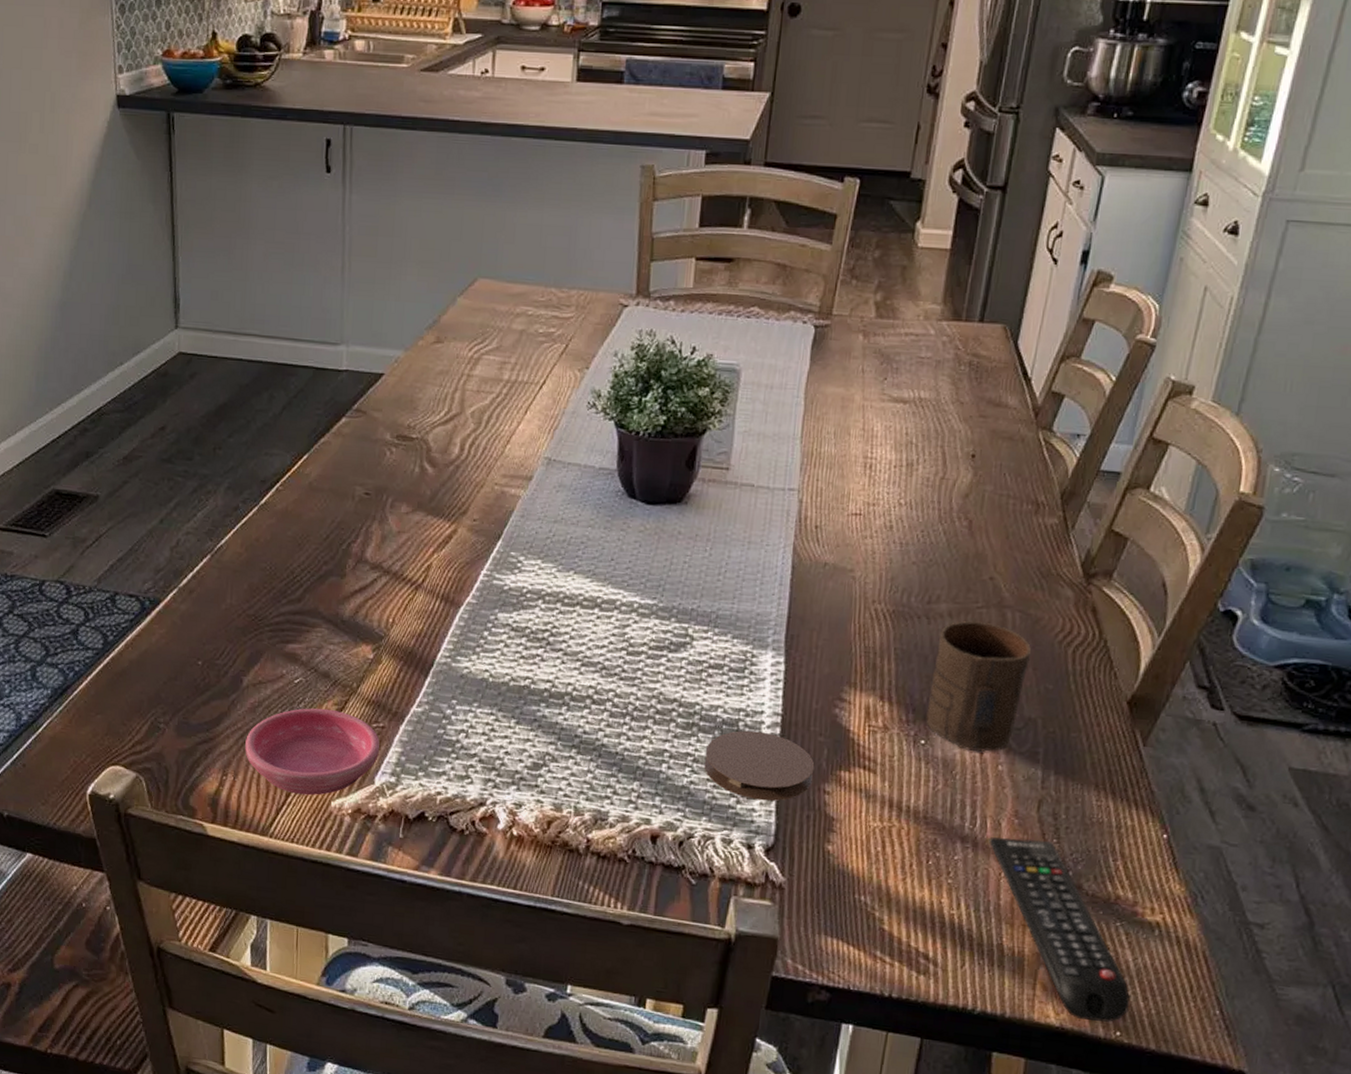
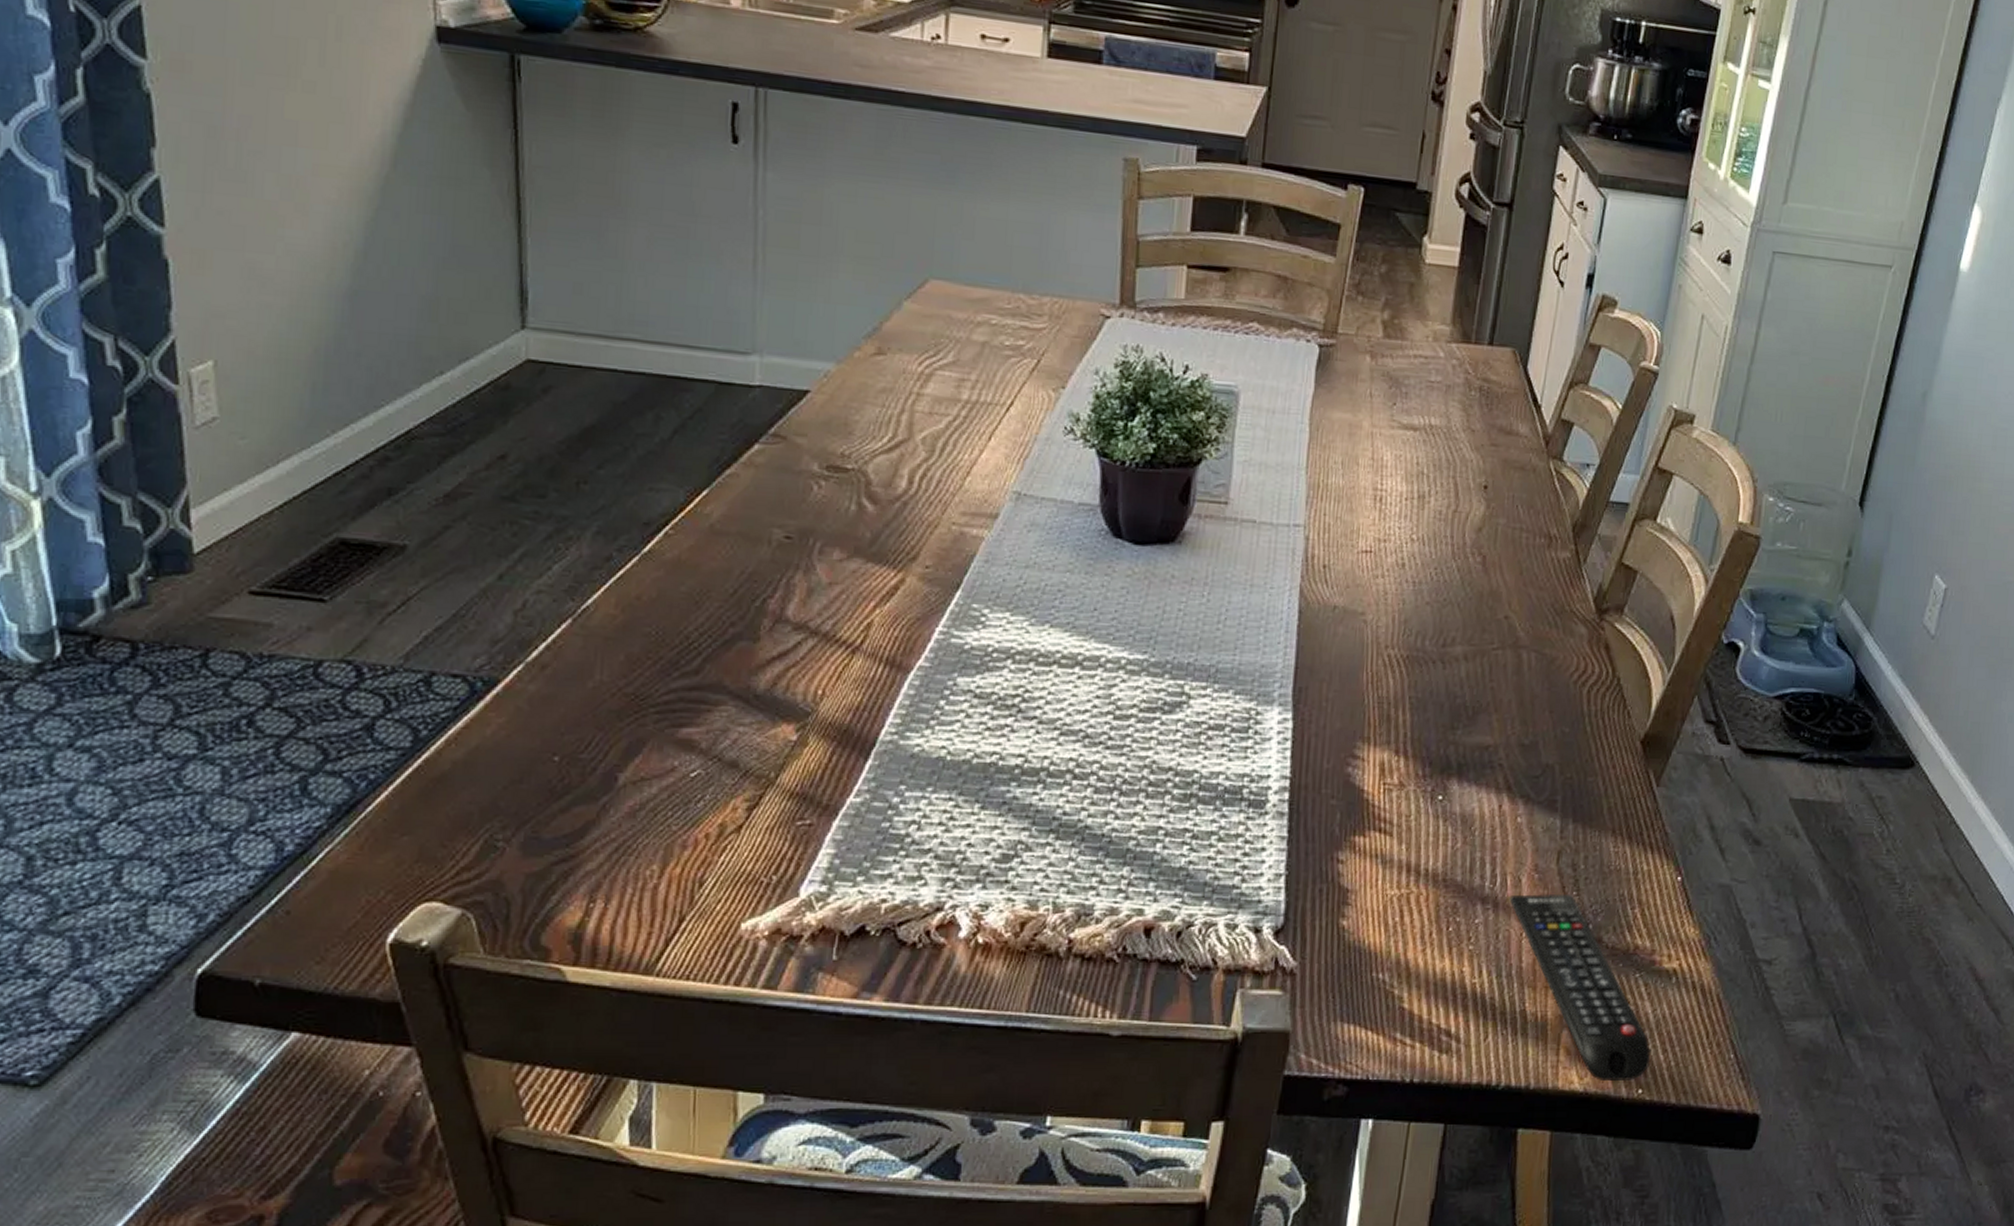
saucer: present [245,708,380,796] -> none [621,806,806,918]
coaster: present [704,730,815,801] -> none [1204,798,1327,877]
cup: present [925,621,1032,752] -> none [1443,664,1548,804]

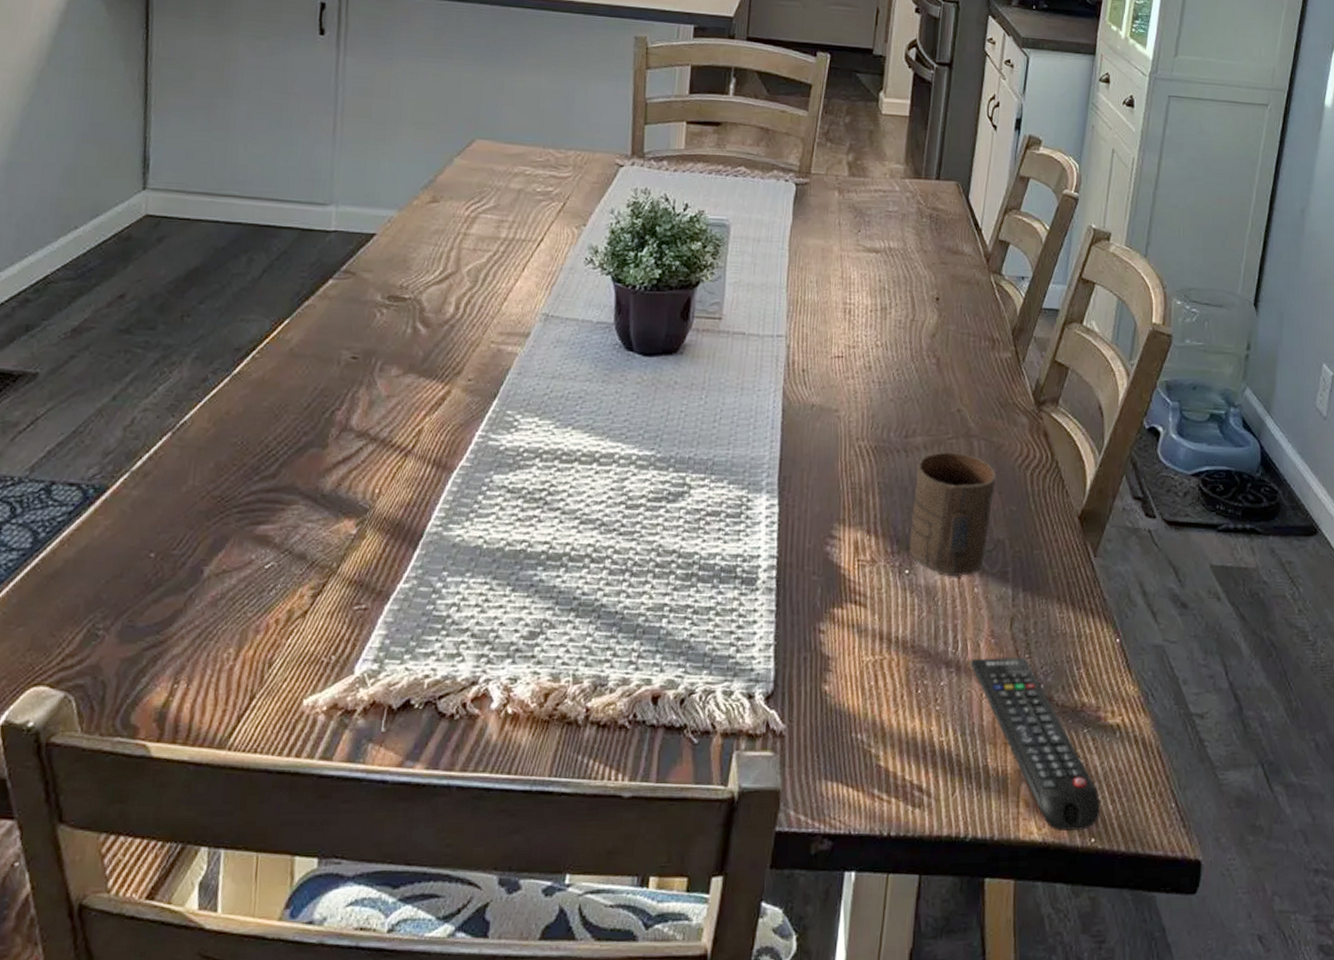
cup: none [1443,664,1548,804] -> present [909,452,997,576]

